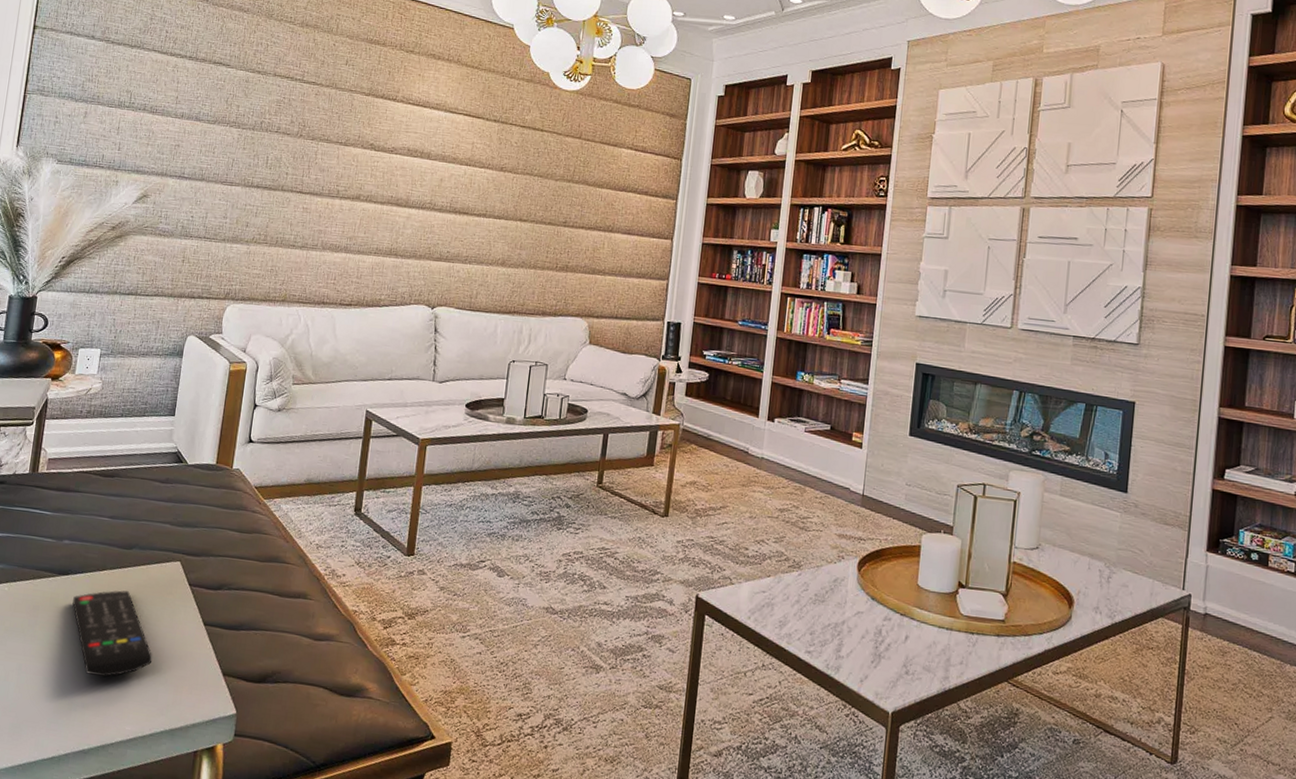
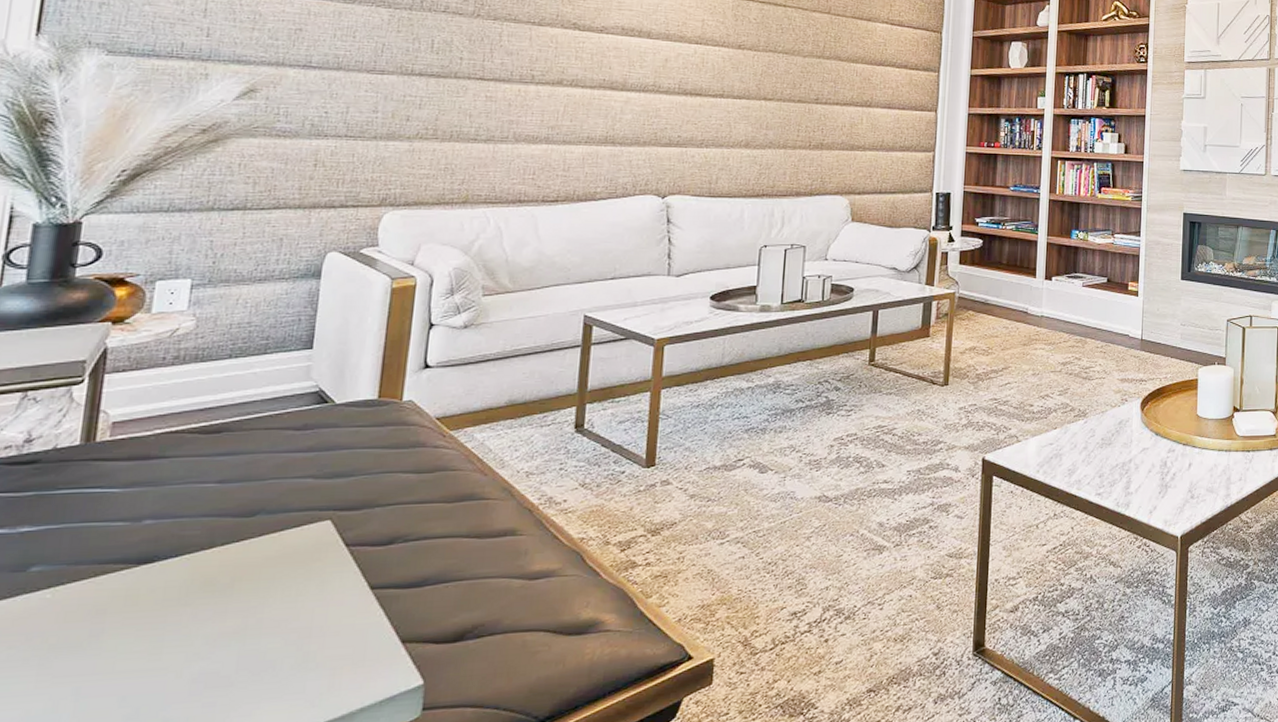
remote control: present [72,590,152,677] -> none [162,568,294,680]

